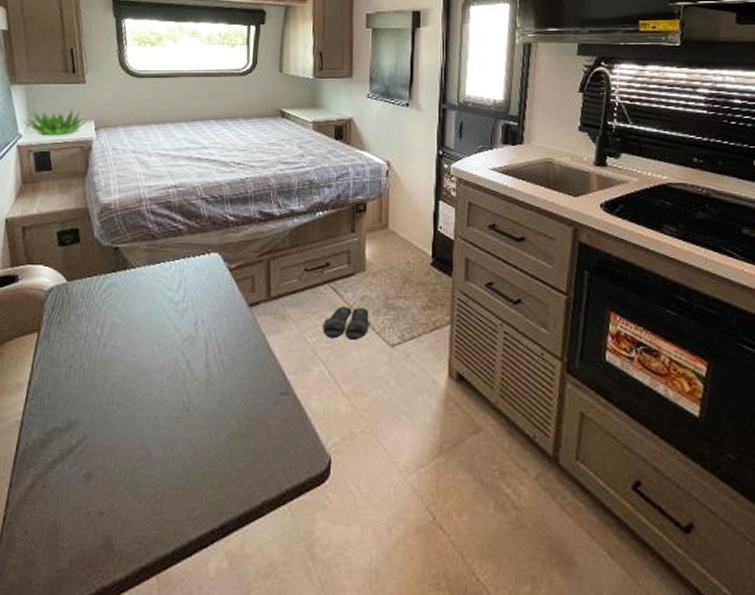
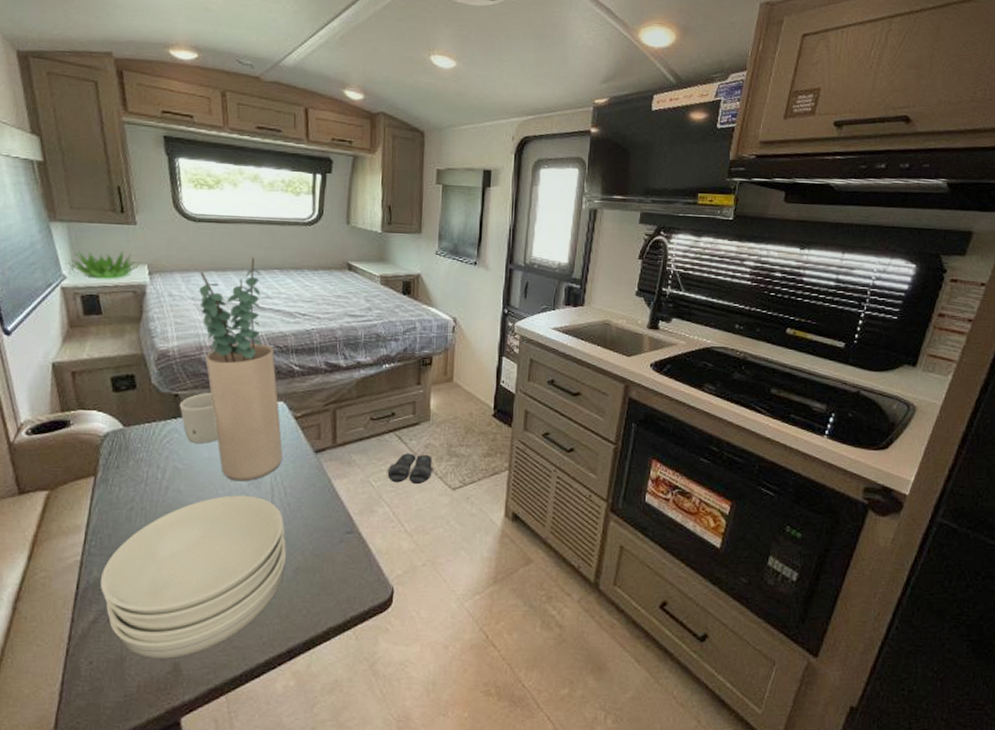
bowl: none [38,352,221,531] -> present [100,495,287,659]
mug: none [119,244,155,297] -> present [179,392,218,443]
vase: none [140,110,218,338] -> present [199,258,283,482]

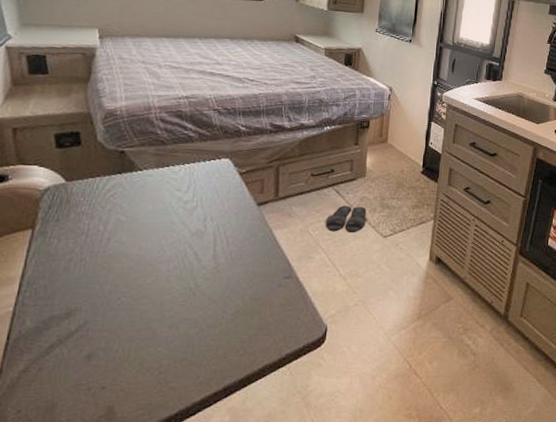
decorative plant: present [68,251,141,278] -> none [15,13,91,40]
bowl: present [100,495,287,659] -> none [32,245,227,404]
mug: present [179,392,218,443] -> none [124,149,163,197]
vase: present [199,258,283,482] -> none [150,27,227,233]

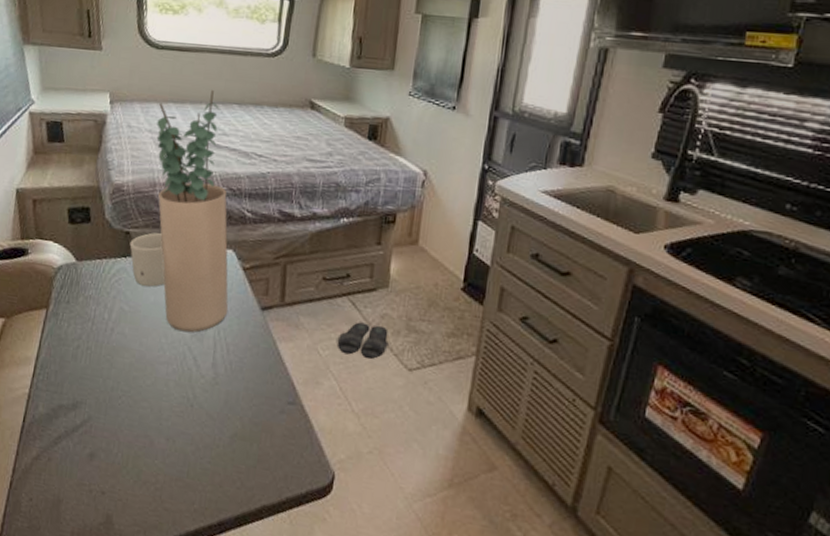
mug: none [124,149,163,197] -> present [129,232,165,287]
vase: none [150,27,227,233] -> present [156,90,229,333]

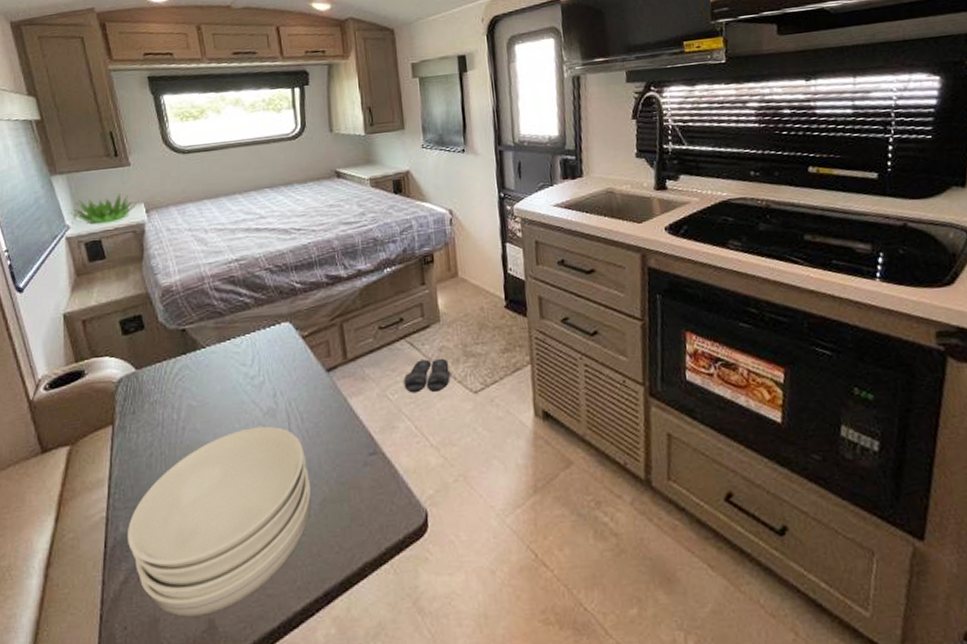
decorative plant: none [37,75,103,105] -> present [71,194,137,223]
bowl: none [44,345,225,510] -> present [126,426,311,617]
mug: present [129,232,165,287] -> none [187,322,229,378]
vase: present [156,90,229,333] -> none [194,180,296,413]

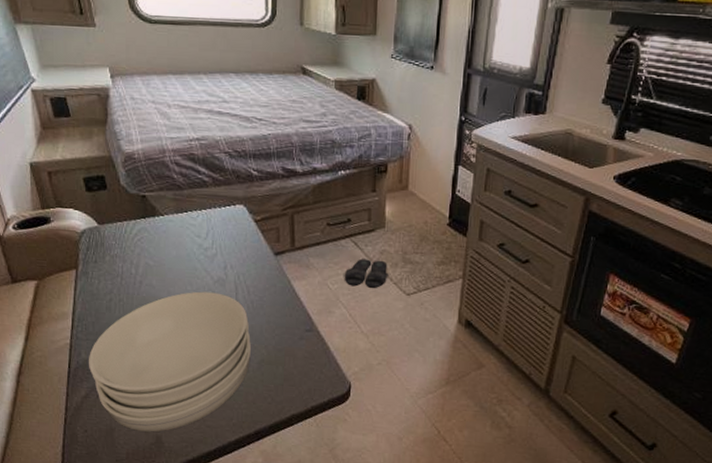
decorative plant: present [71,194,137,223] -> none [36,53,102,81]

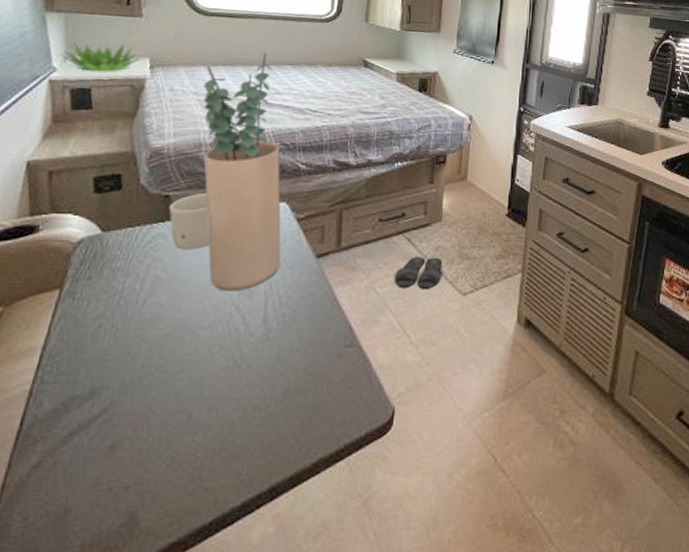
decorative plant: none [36,53,102,81] -> present [61,42,142,71]
bowl: present [88,291,252,433] -> none [50,307,277,509]
mug: none [147,194,185,243] -> present [168,192,210,249]
vase: none [159,61,245,280] -> present [203,53,282,291]

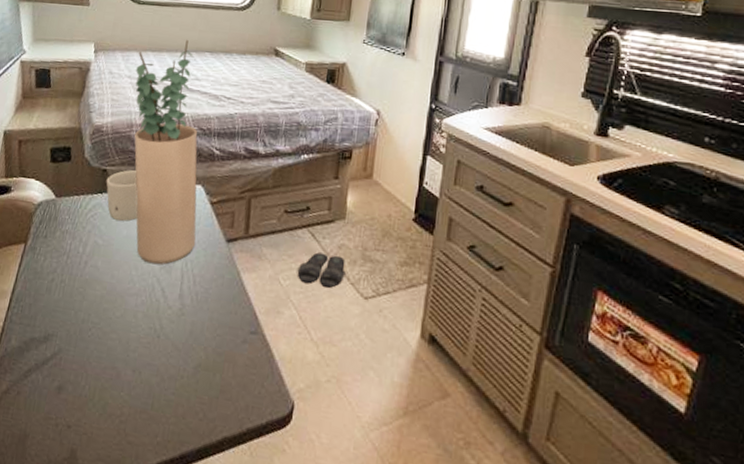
decorative plant: present [61,42,142,71] -> none [29,28,89,54]

